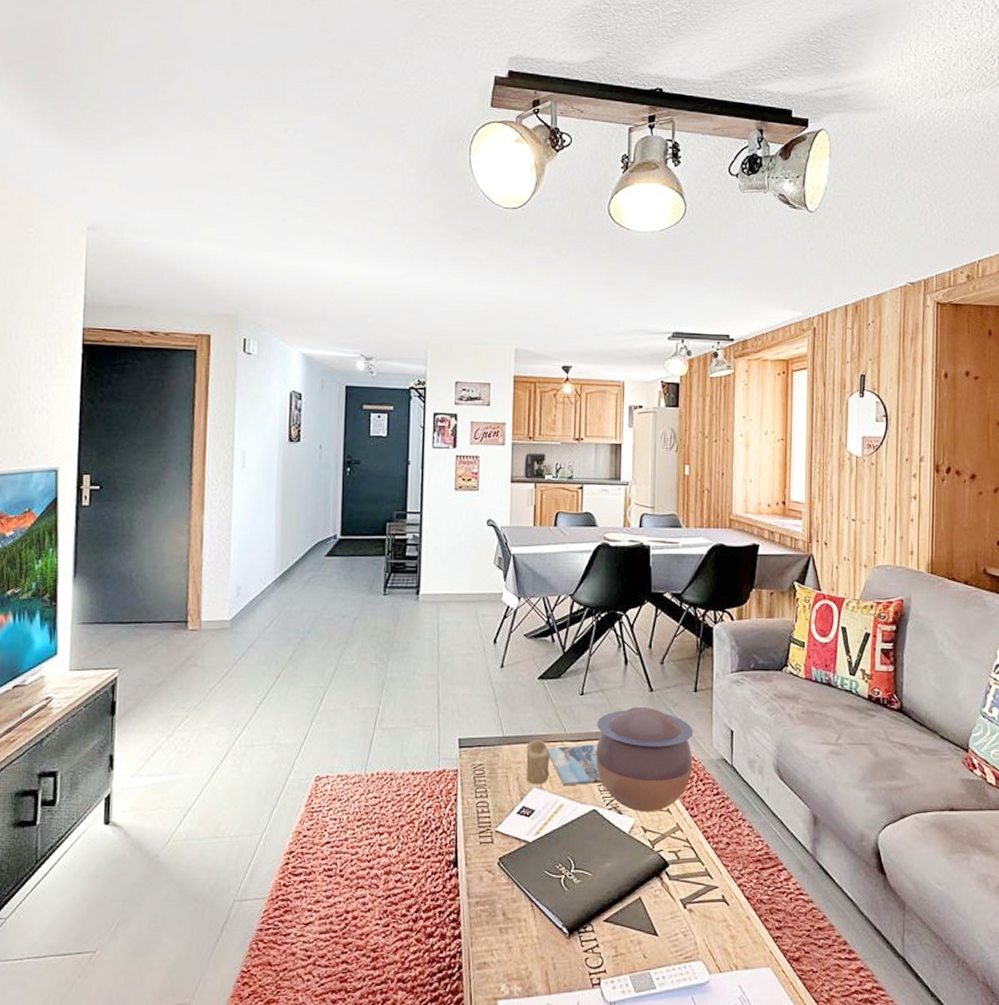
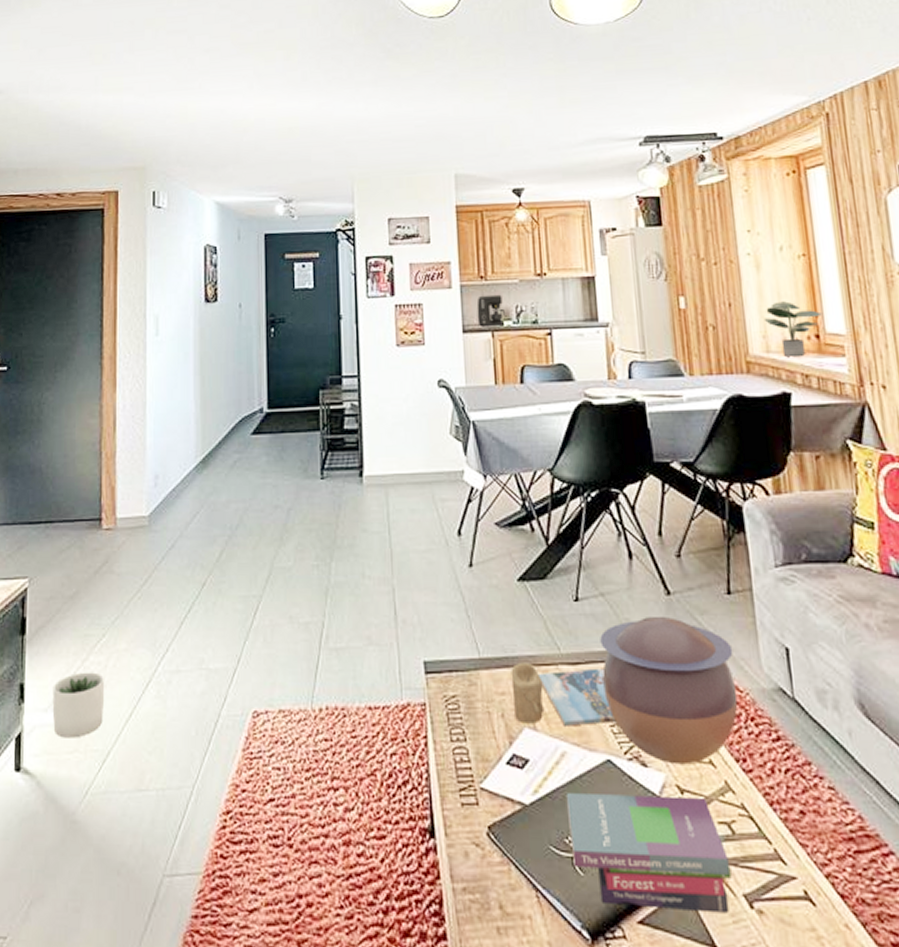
planter: none [139,745,187,798] -> present [52,672,104,738]
books: none [559,834,674,912] -> present [565,793,732,914]
potted plant: none [746,474,789,518] -> present [763,301,822,358]

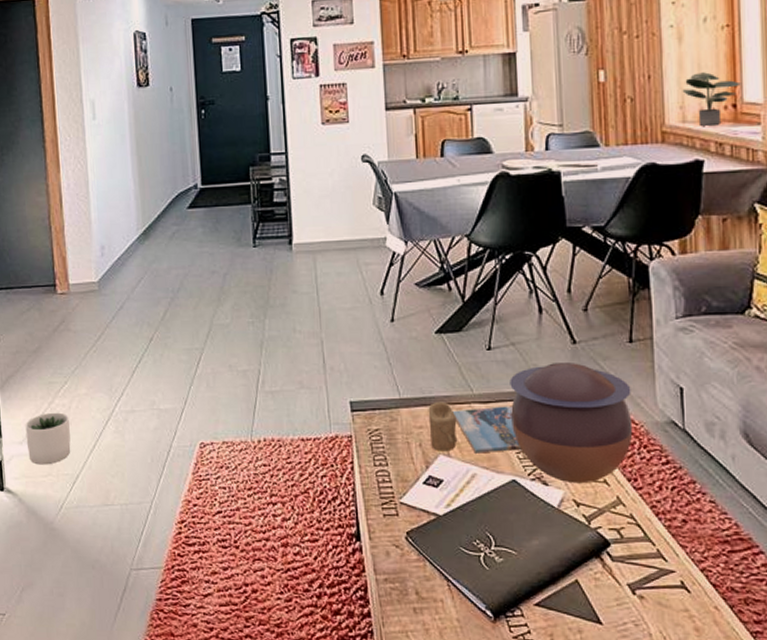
coffee maker: present [477,294,505,326] -> none [399,72,427,103]
books: present [565,793,732,914] -> none [475,506,618,598]

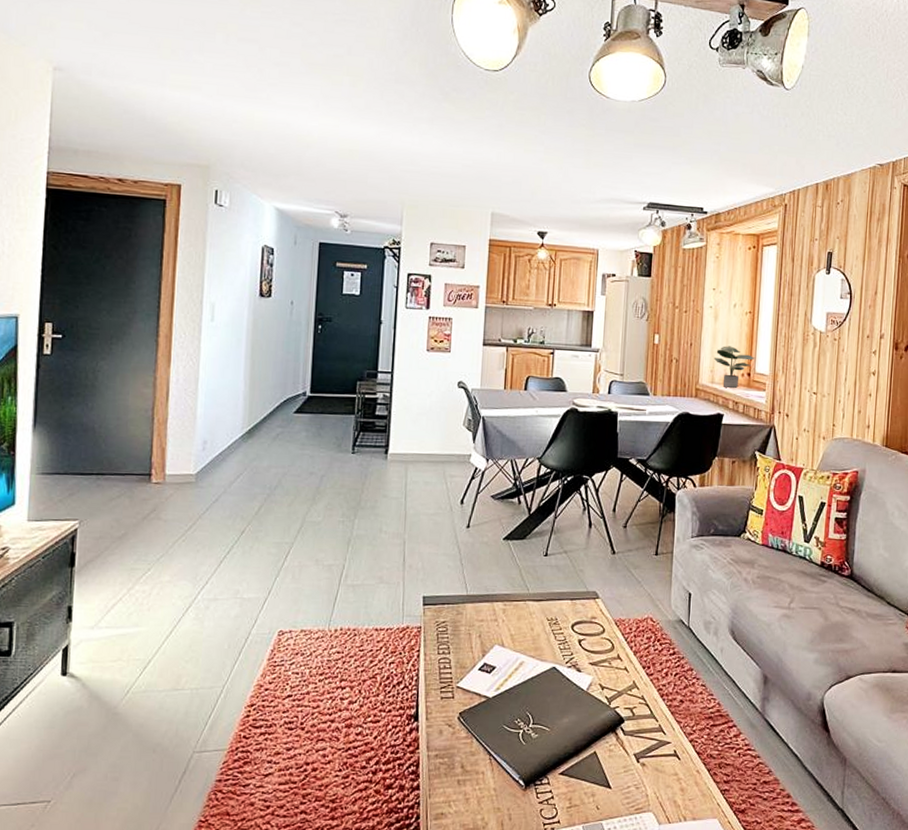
planter: present [25,412,71,465] -> none [98,598,148,650]
candle: present [428,401,458,452] -> none [489,598,513,642]
magazine: present [452,406,521,453] -> none [510,604,562,644]
decorative bowl: present [510,361,633,484] -> none [557,568,653,671]

